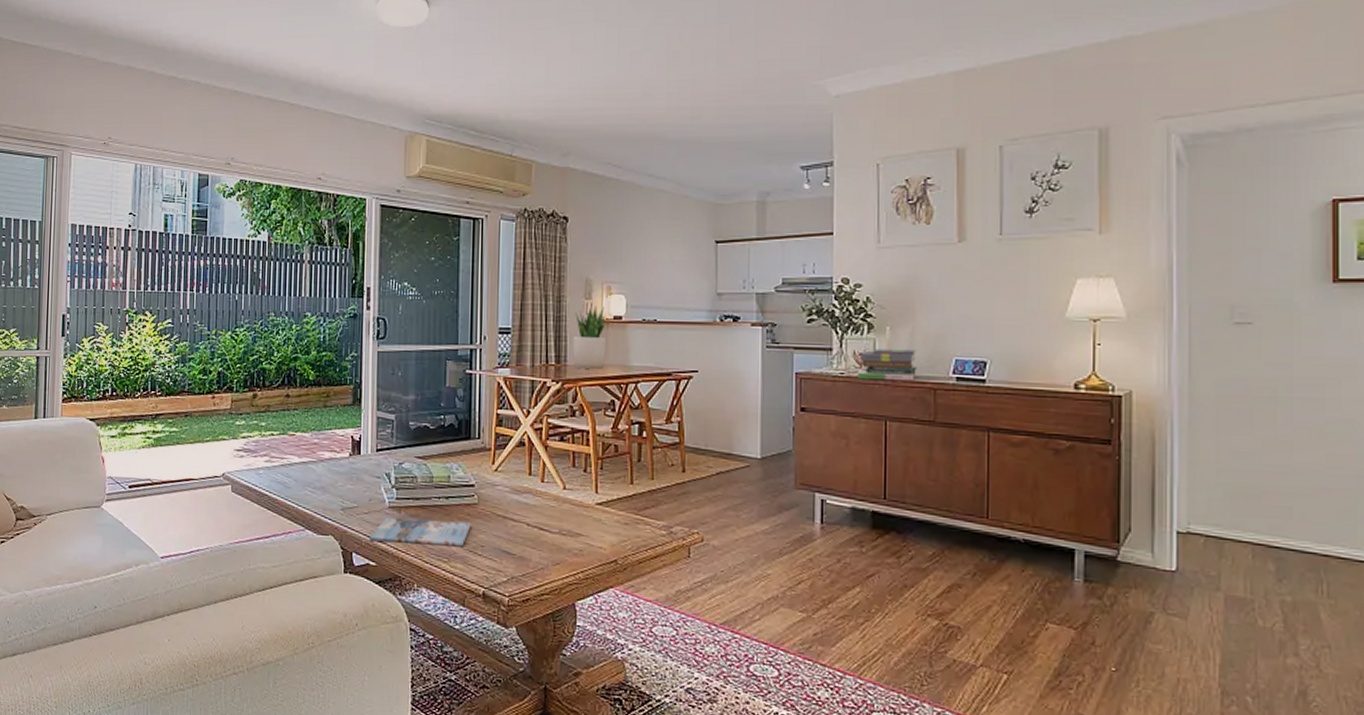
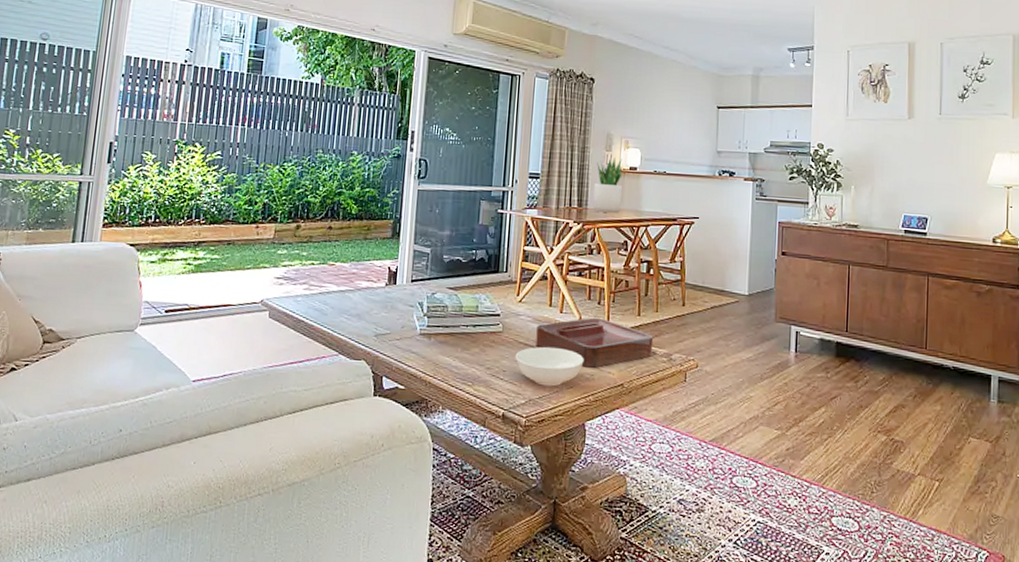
magazine: present [369,517,471,547] -> none [400,343,495,372]
bowl: none [493,519,571,563] -> present [515,346,584,387]
decorative tray: none [516,486,650,543] -> present [536,317,654,368]
books: present [857,349,918,382] -> none [827,204,875,233]

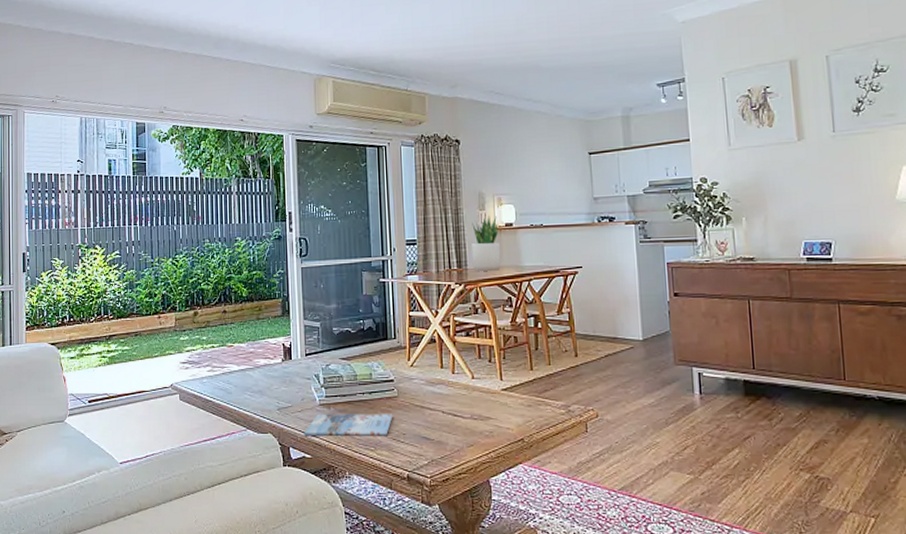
magazine: none [400,343,495,372] -> present [304,414,393,436]
bowl: present [515,346,584,387] -> none [413,407,481,446]
decorative tray: present [536,317,654,368] -> none [431,375,550,425]

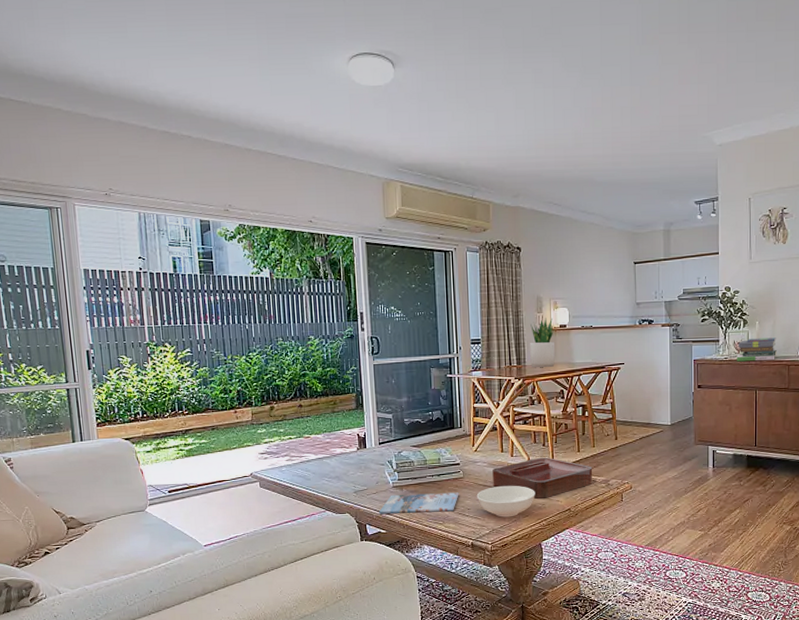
bowl: none [413,407,481,446] -> present [476,485,535,517]
decorative tray: none [431,375,550,425] -> present [492,457,593,499]
books: none [720,236,773,265] -> present [736,337,778,362]

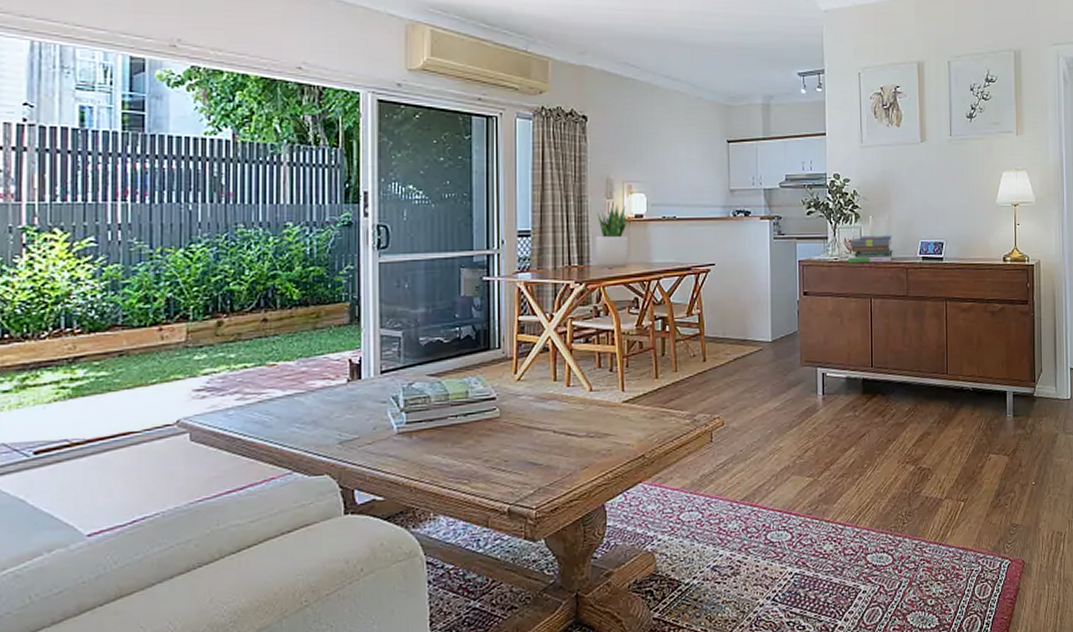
magazine: present [379,492,459,514] -> none [375,438,493,473]
bowl: present [476,485,535,517] -> none [517,425,599,471]
decorative tray: present [492,457,593,499] -> none [541,386,675,443]

